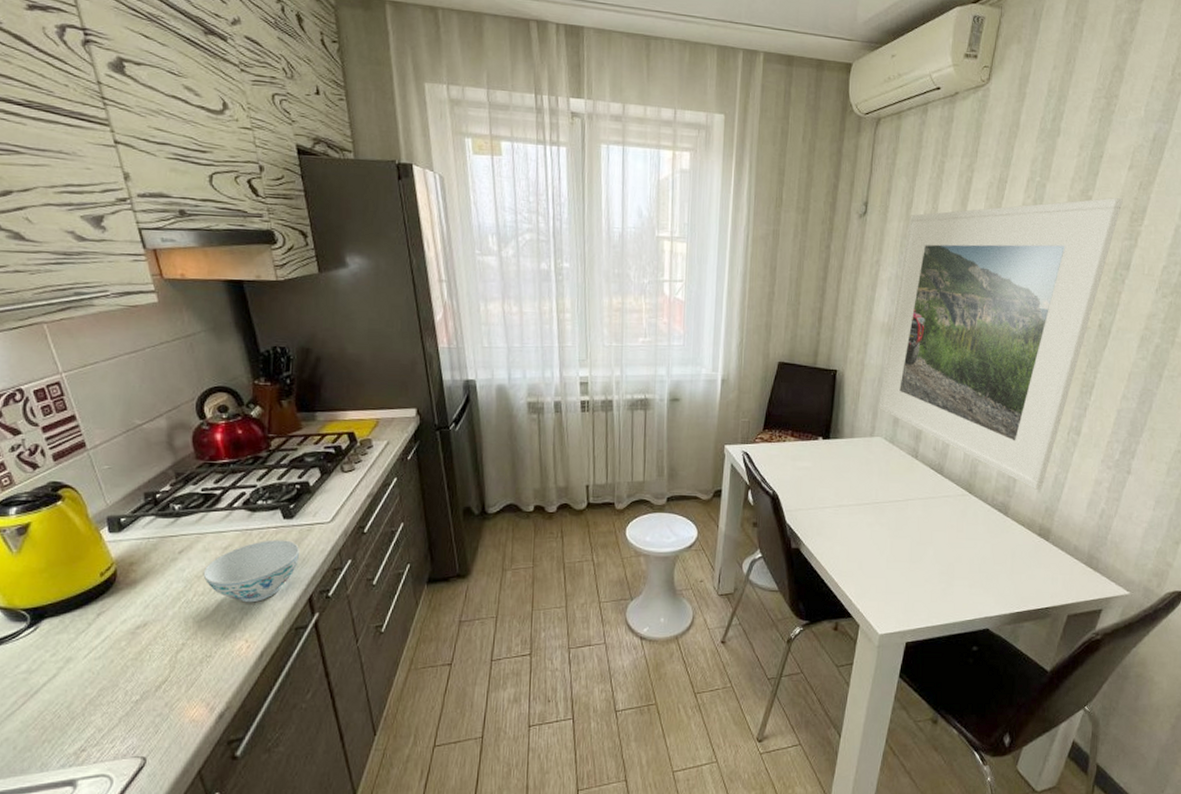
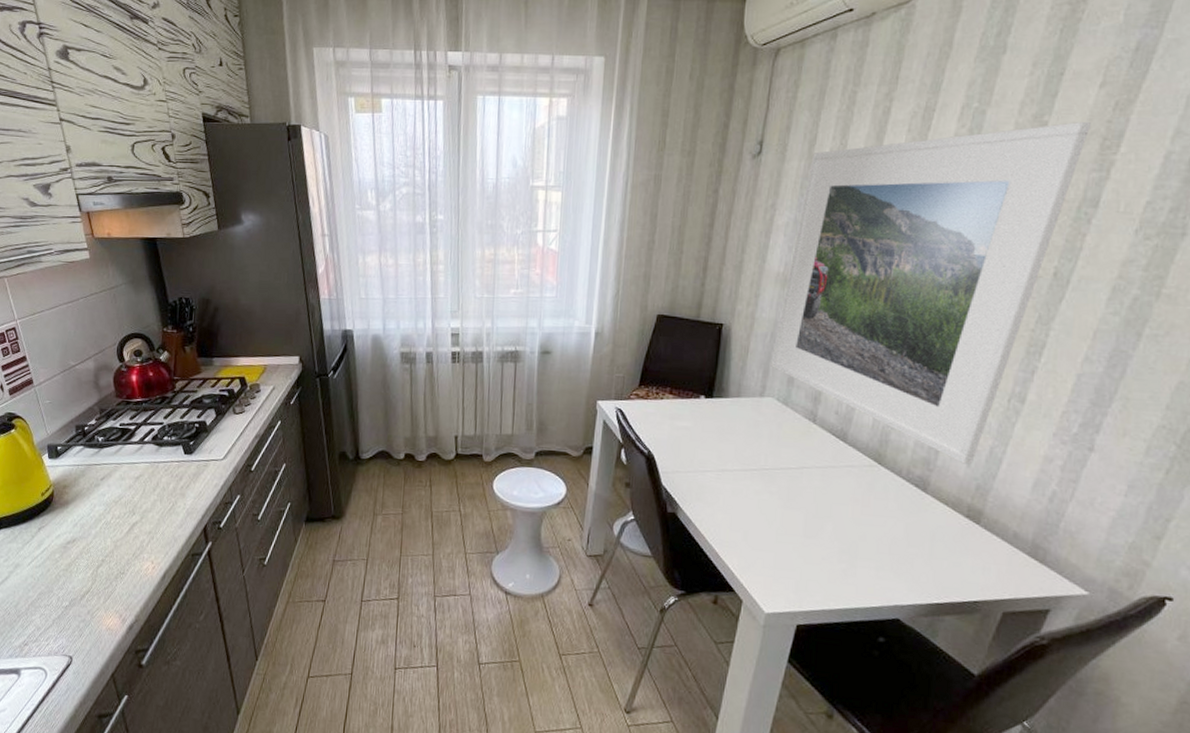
bowl: present [203,539,299,603] -> none [119,472,197,529]

